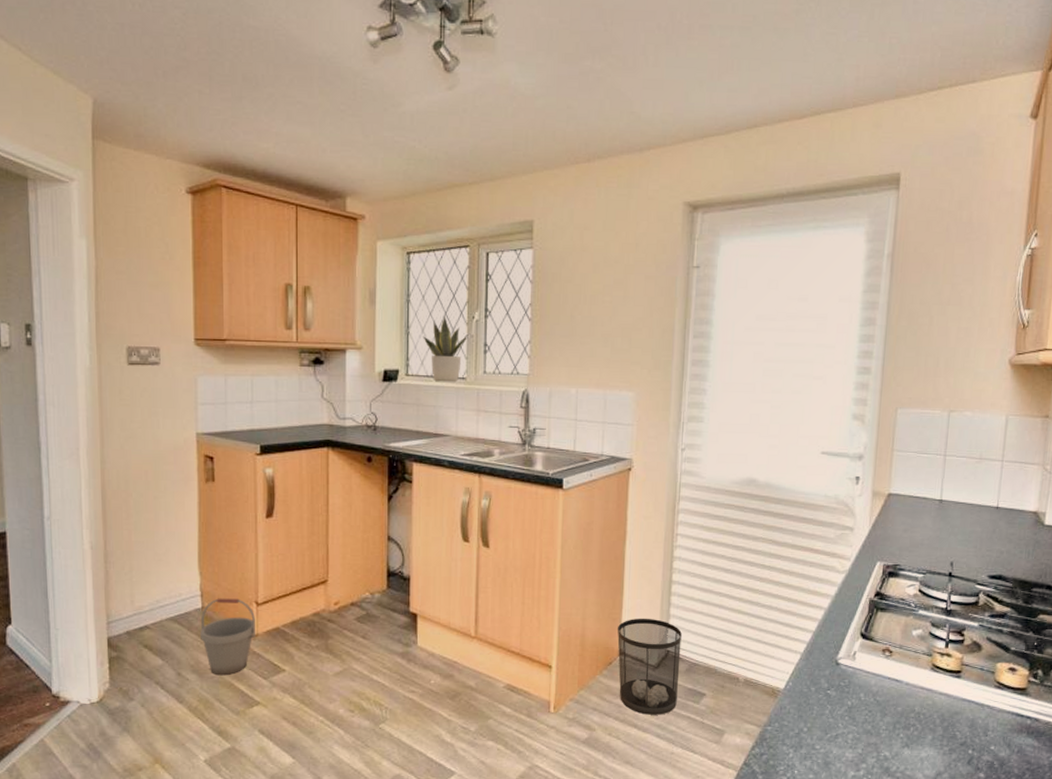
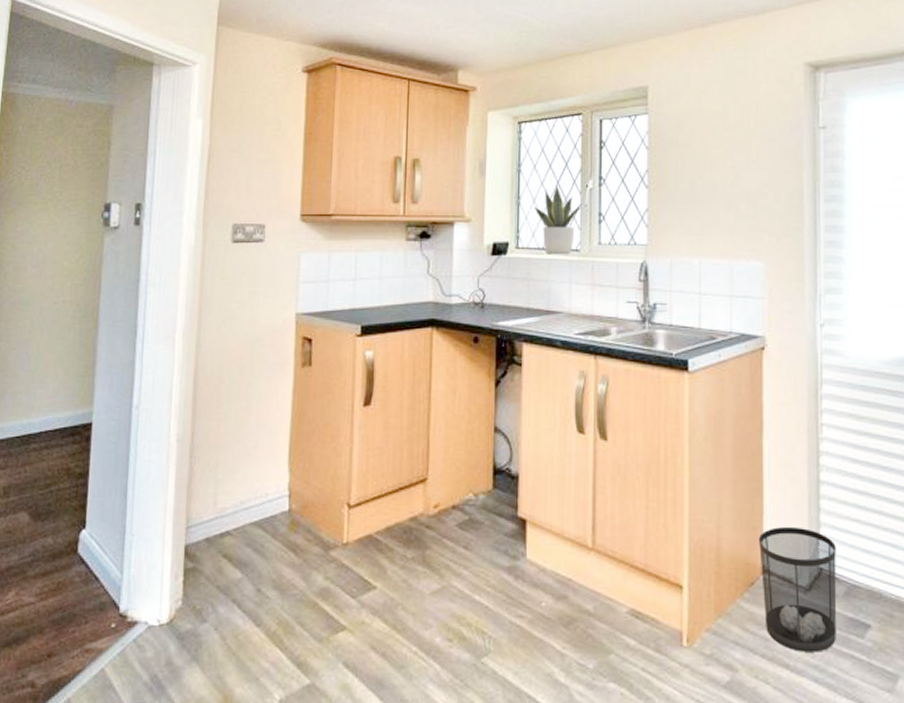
bucket: present [200,598,255,676] -> none [285,499,346,593]

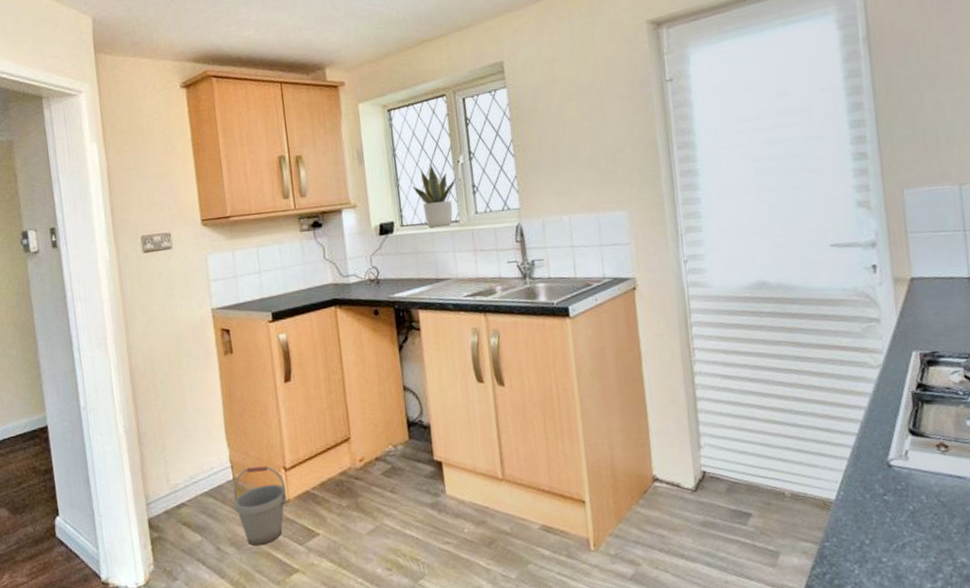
bucket: none [285,499,346,593] -> present [233,466,287,546]
waste bin: present [758,526,837,652] -> none [646,439,723,543]

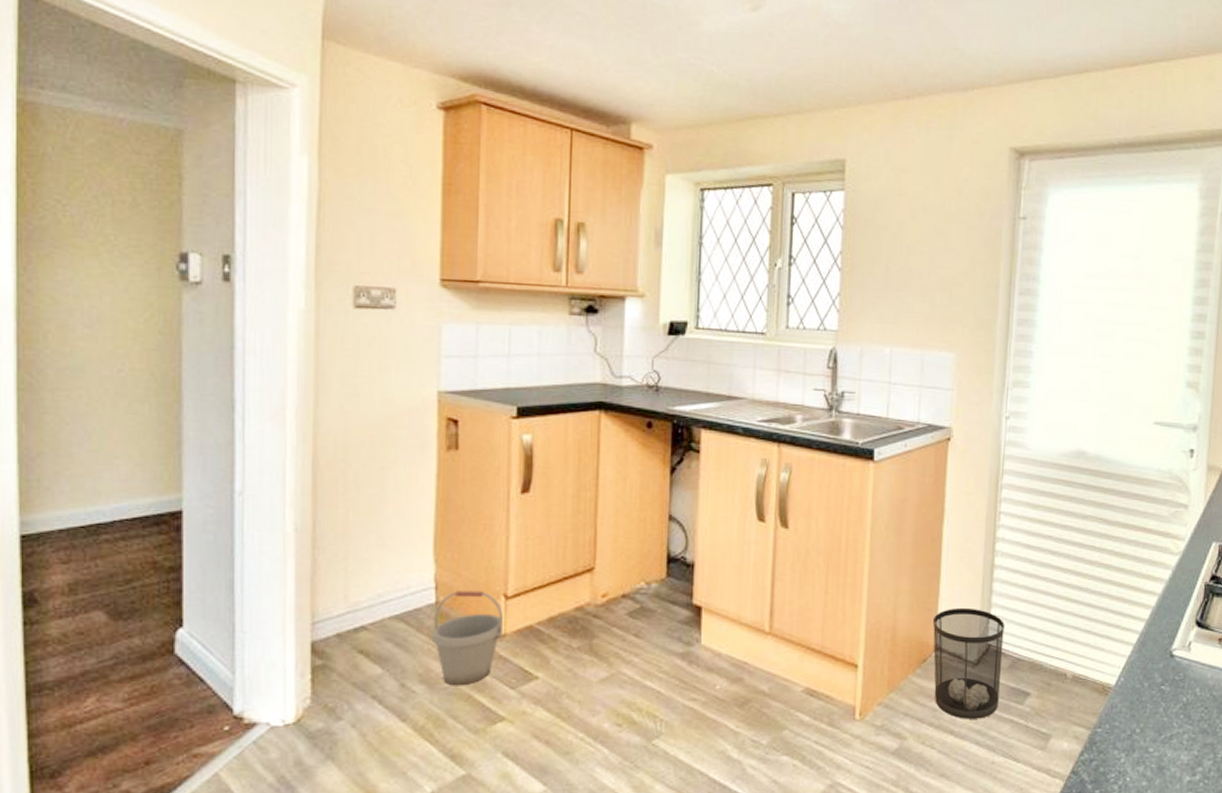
potted plant: present [412,164,456,229] -> none [716,261,770,338]
waste bin: none [646,439,723,543] -> present [932,607,1004,719]

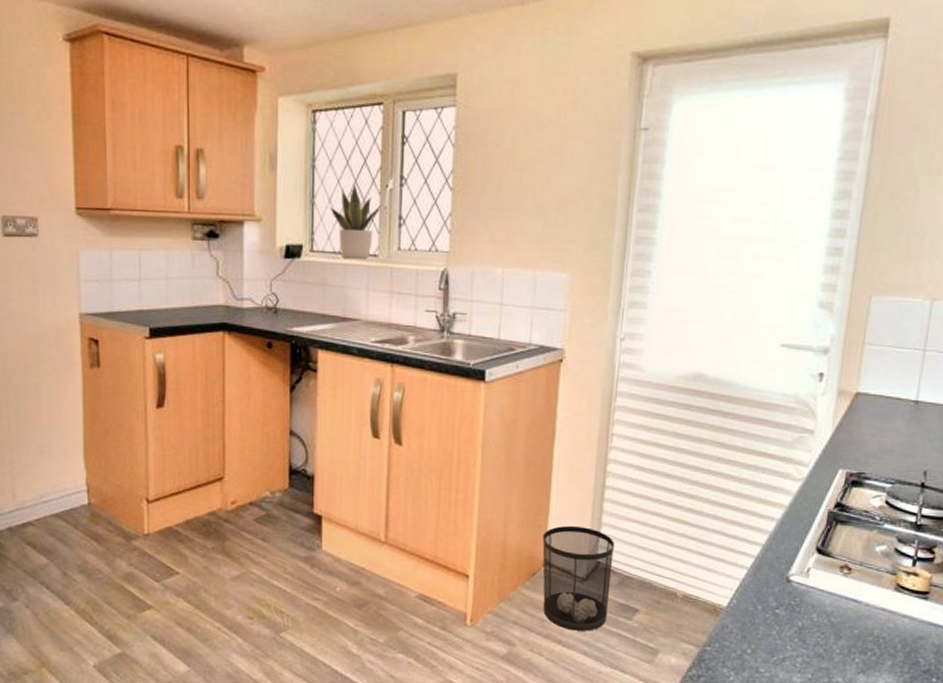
bucket: present [433,591,503,686] -> none [87,494,146,577]
potted plant: none [716,261,770,338] -> present [330,183,381,260]

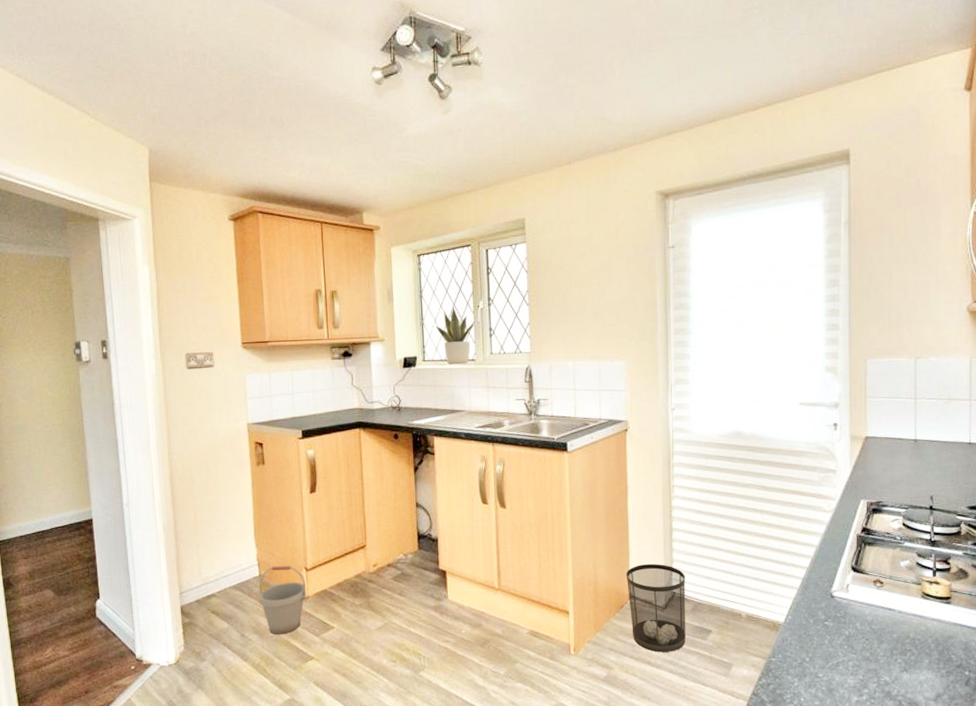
bucket: none [87,494,146,577] -> present [259,566,306,635]

